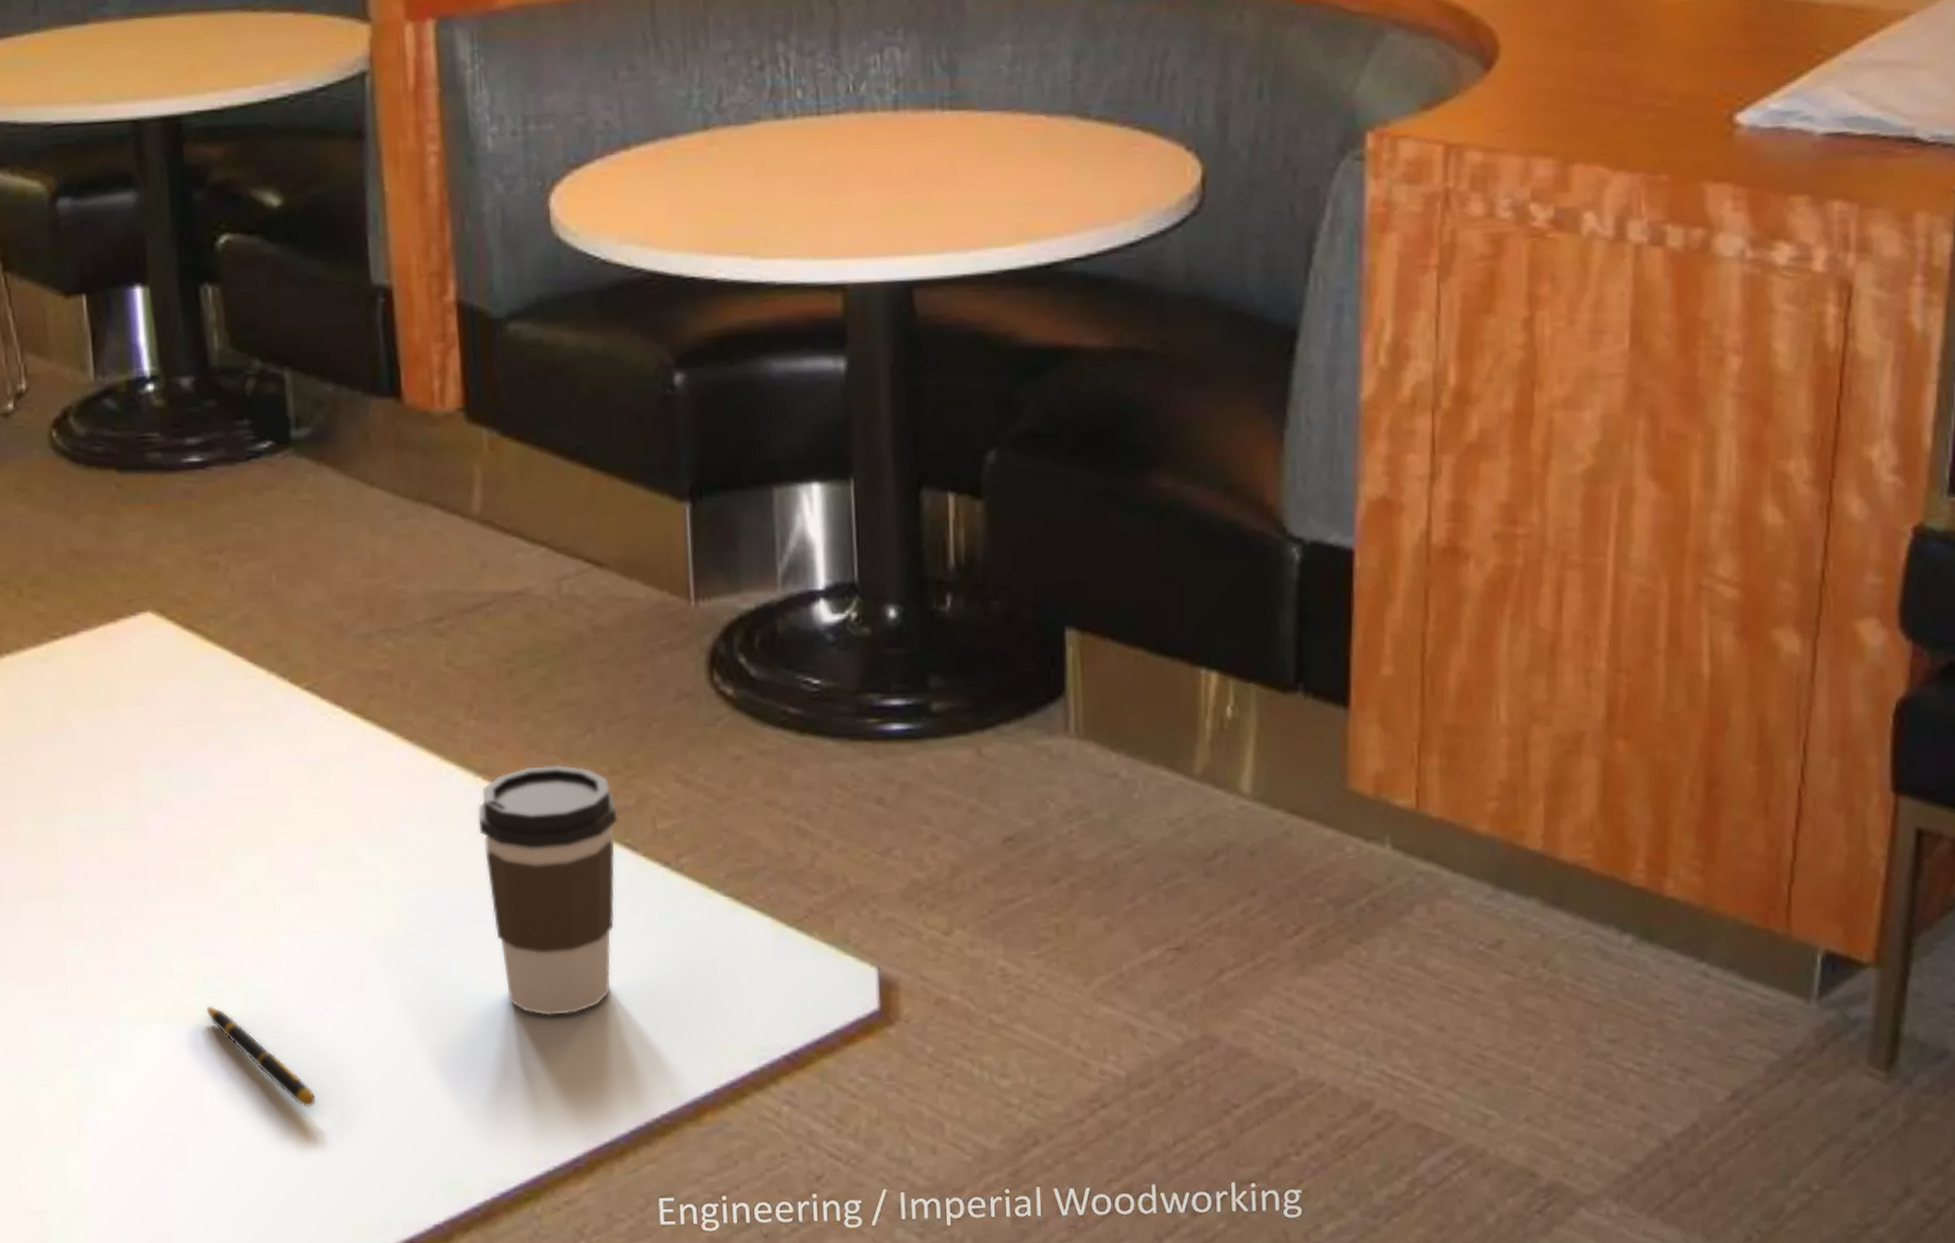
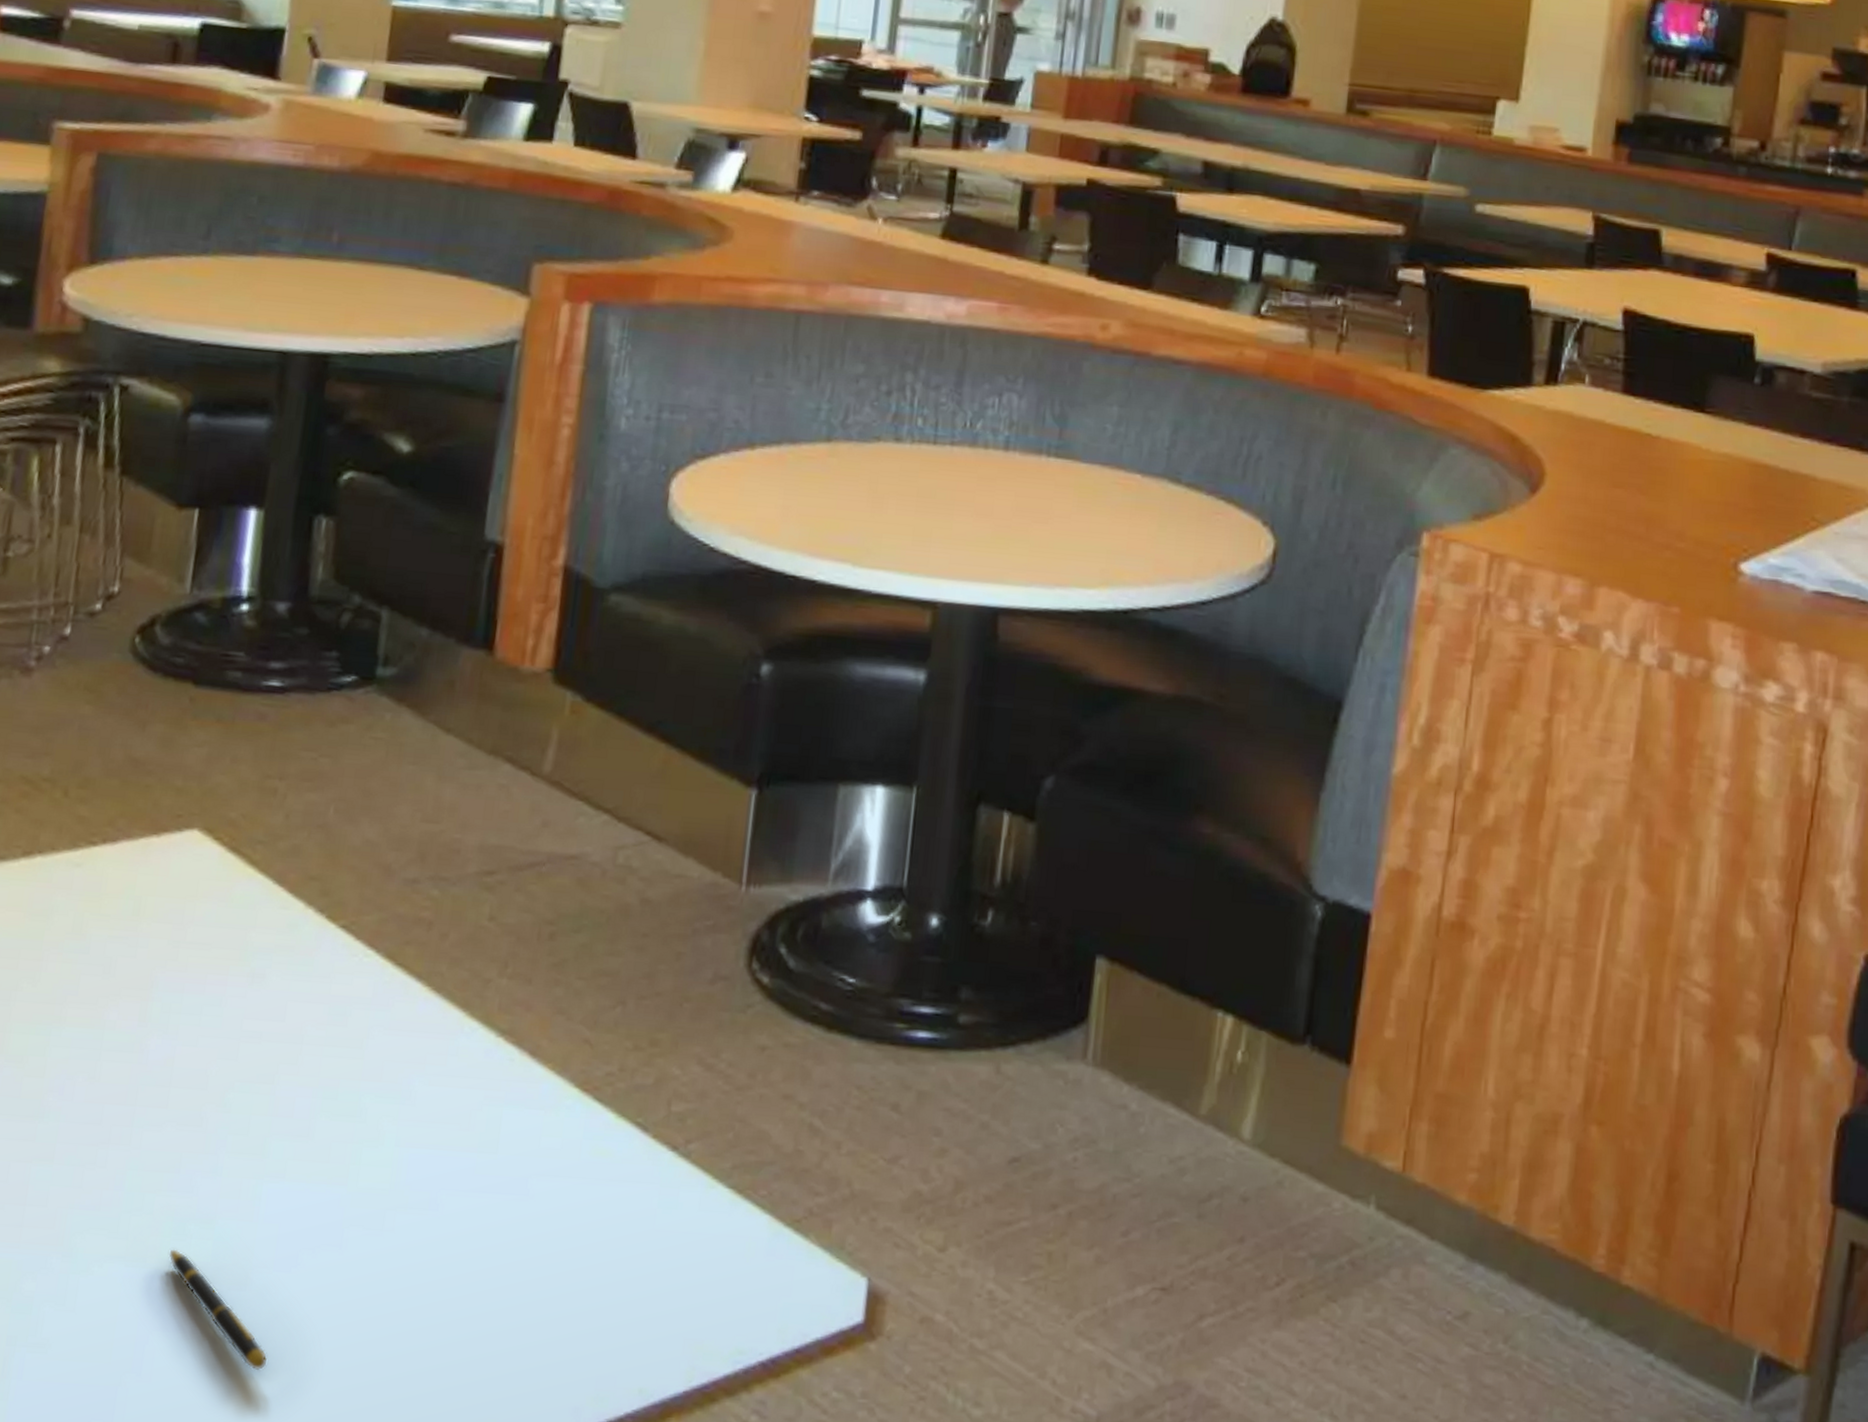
coffee cup: present [478,764,618,1016] -> none [488,1033,634,1296]

